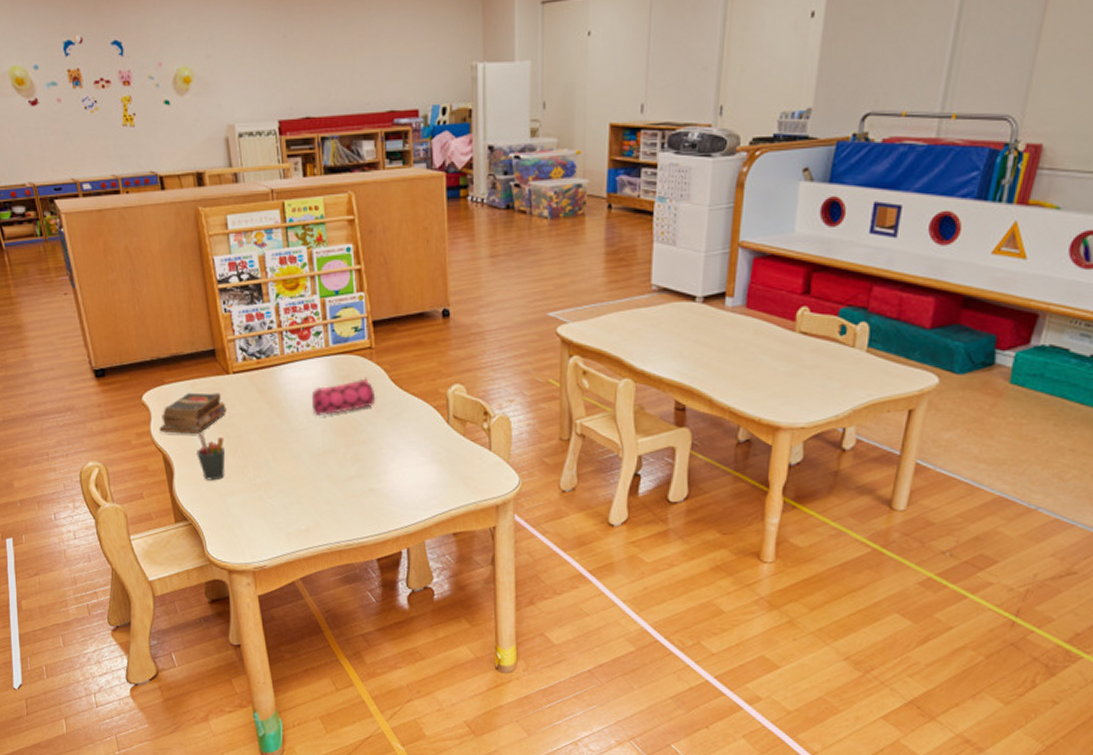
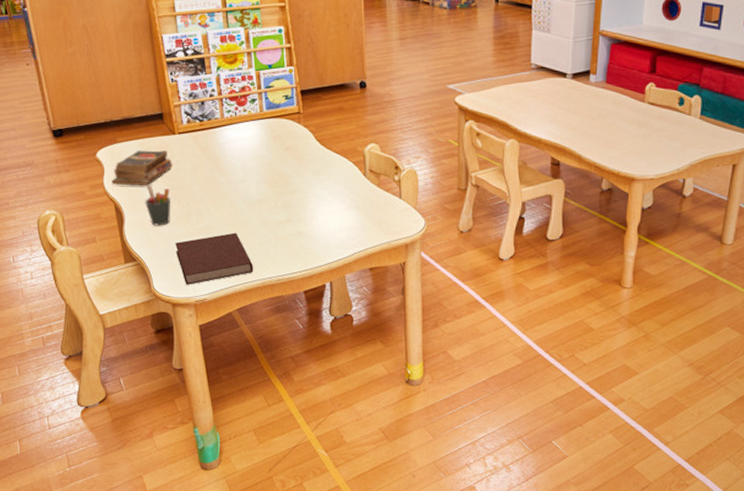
notebook: none [231,489,320,549] -> present [175,232,254,285]
pencil case: present [311,377,376,417] -> none [247,137,303,171]

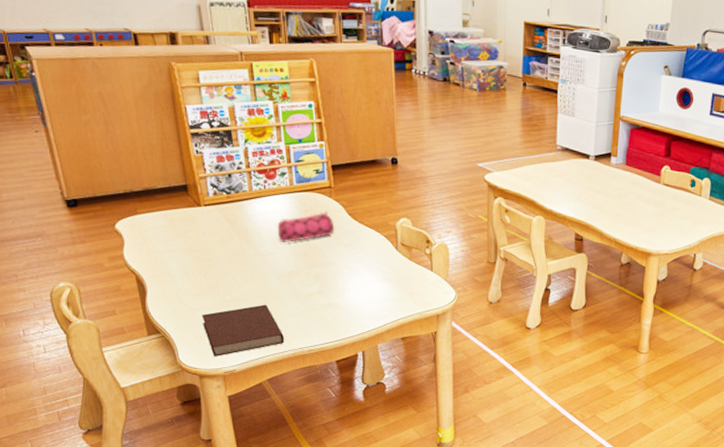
books: present [112,150,172,187] -> none [132,221,198,259]
pen holder: present [145,184,171,226] -> none [169,256,197,298]
pencil case: none [247,137,303,171] -> present [277,211,335,243]

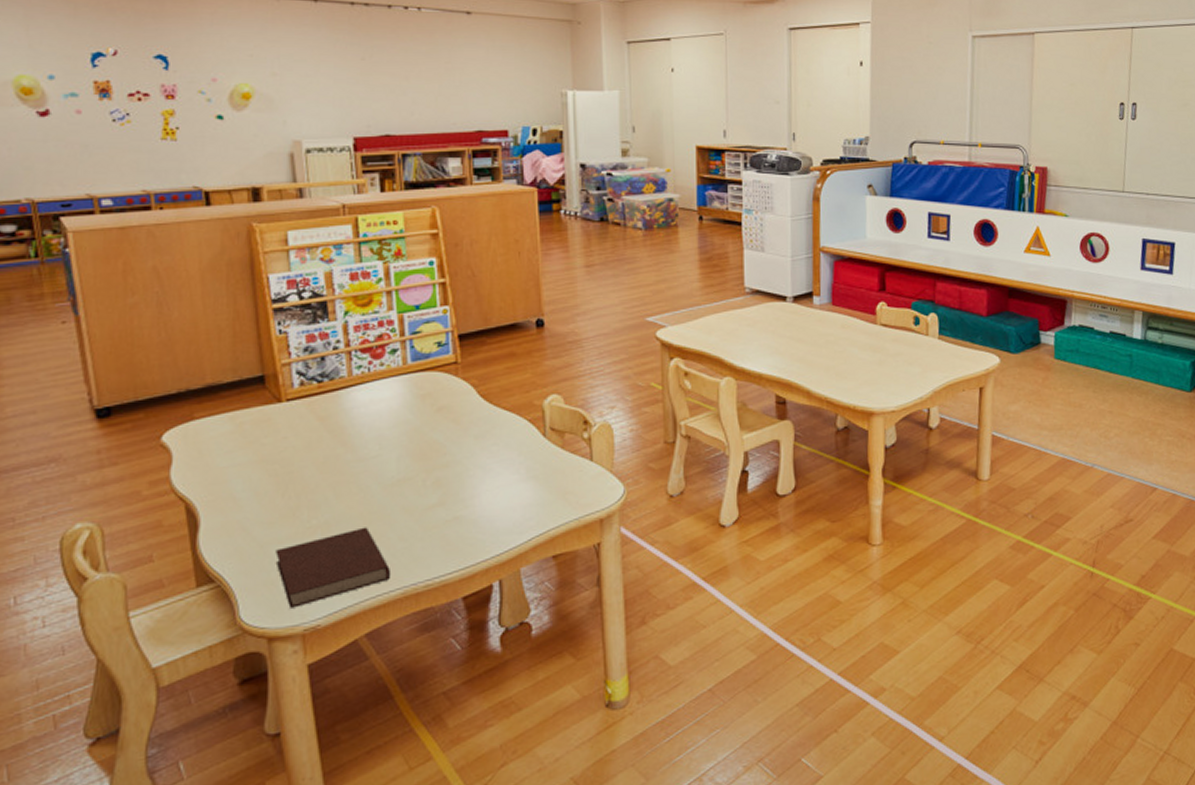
pencil case: present [277,211,335,243] -> none [384,394,462,441]

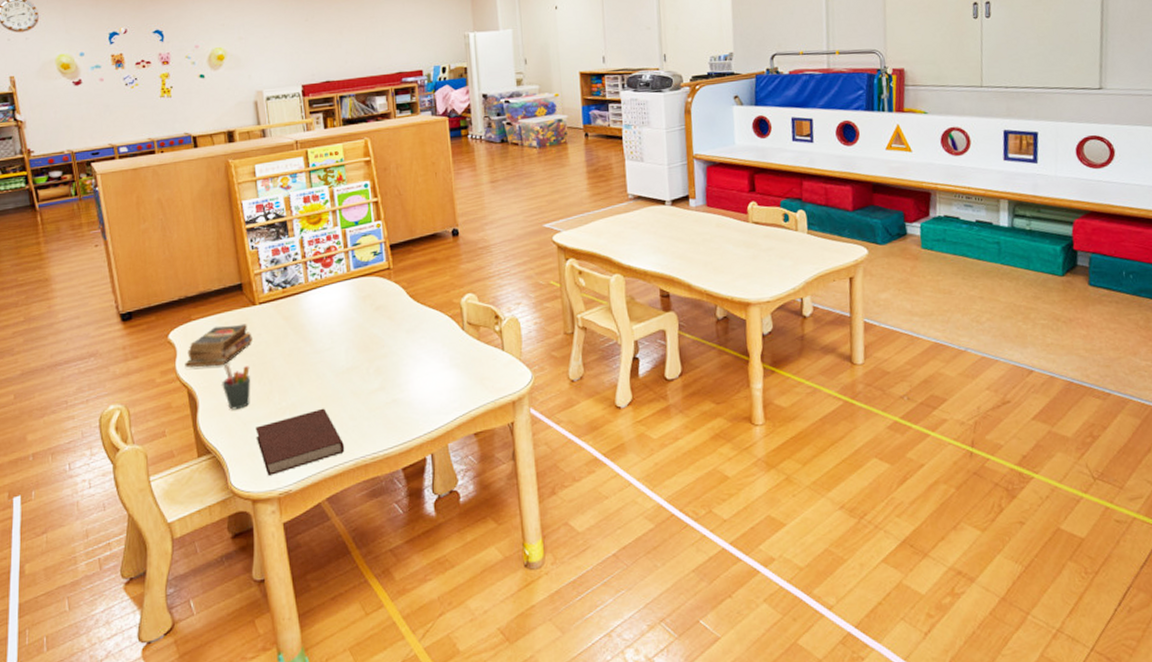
books: none [183,424,276,477] -> present [185,324,252,368]
pen holder: none [232,472,272,529] -> present [222,363,251,410]

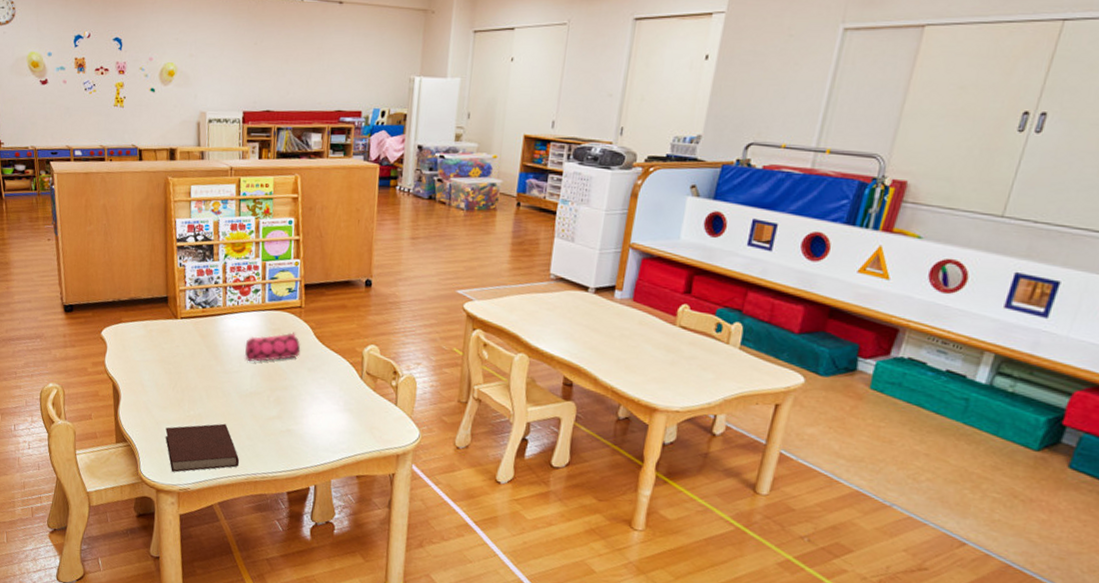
books: present [185,324,252,368] -> none [112,331,172,368]
pen holder: present [222,363,251,410] -> none [141,367,167,409]
pencil case: none [334,295,395,336] -> present [245,331,301,363]

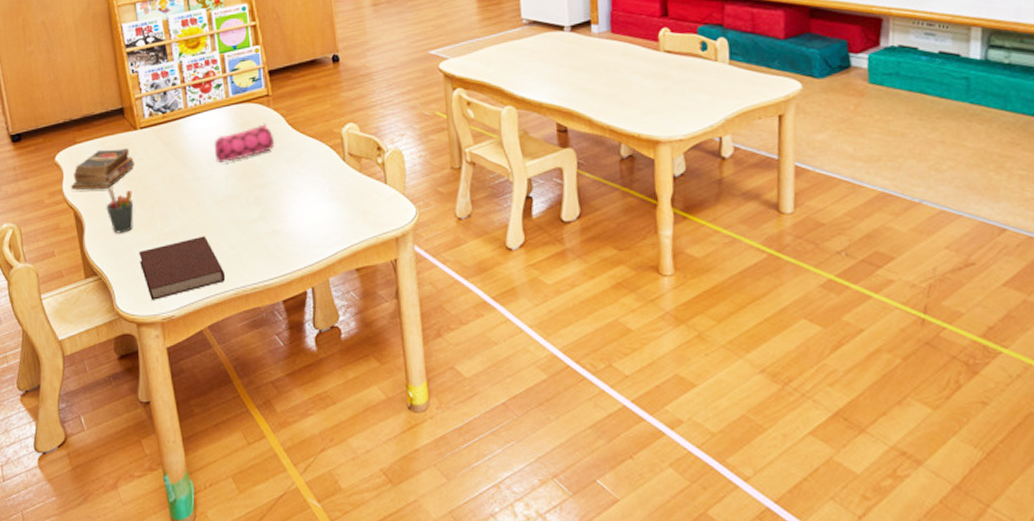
books: none [112,331,172,368] -> present [71,148,134,191]
pen holder: none [141,367,167,409] -> present [106,187,134,234]

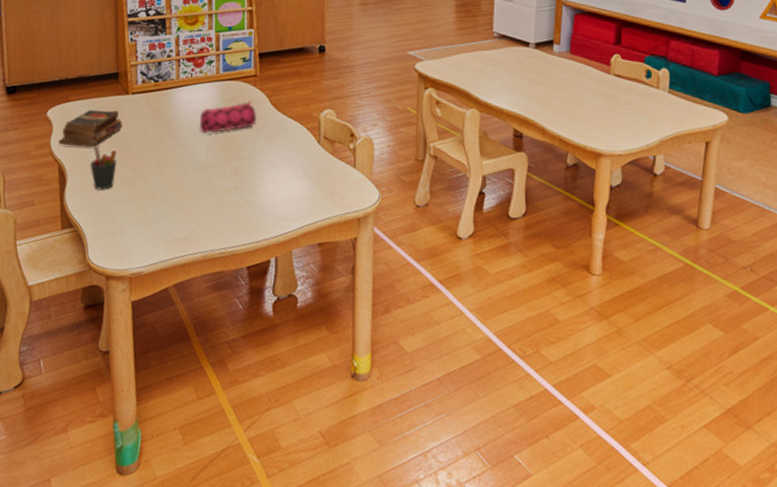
notebook: present [139,236,226,300] -> none [116,199,196,256]

